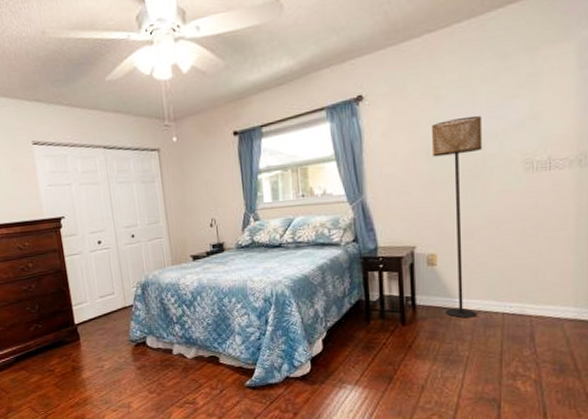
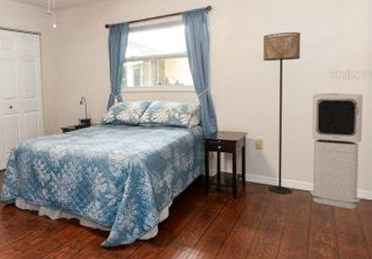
air purifier: none [500,187,571,333] -> present [311,92,363,210]

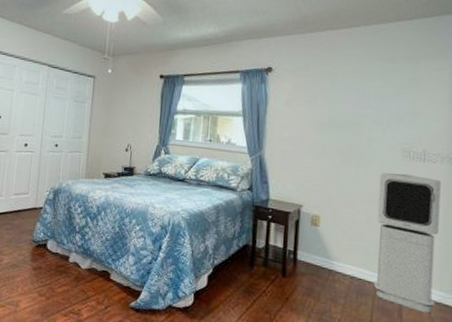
floor lamp: present [263,32,301,195] -> none [323,102,370,283]

